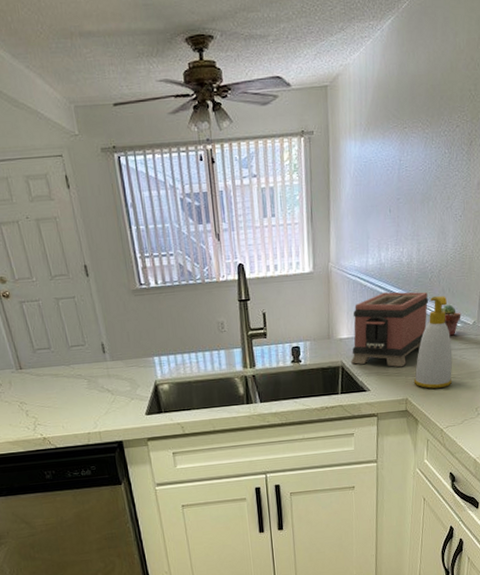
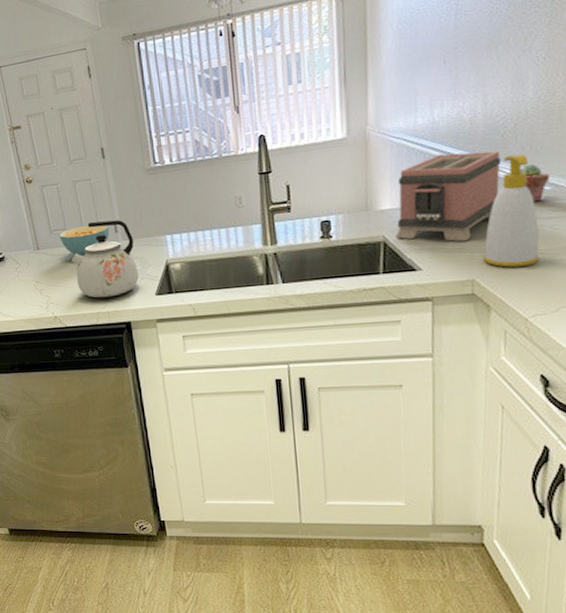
cereal bowl: none [43,345,98,378] -> present [59,225,110,257]
kettle: none [58,340,129,419] -> present [71,219,139,298]

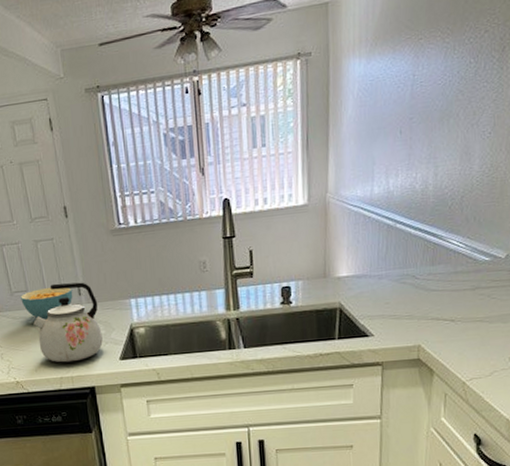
toaster: present [394,151,502,242] -> none [350,222,449,309]
soap bottle: present [482,154,540,268] -> none [428,226,478,334]
potted succulent: present [520,163,550,202] -> none [464,235,490,272]

